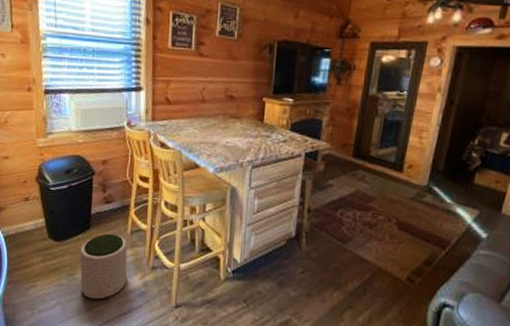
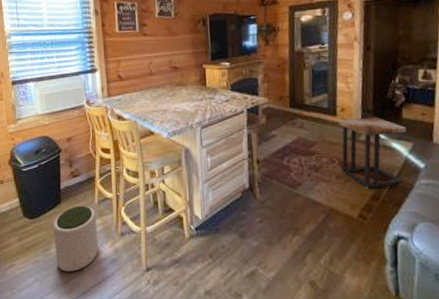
side table: none [397,177,475,253] -> present [339,117,406,188]

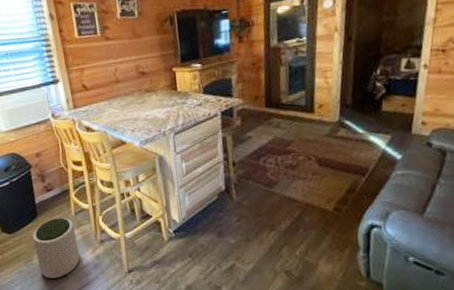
side table: present [339,117,406,188] -> none [316,111,385,183]

